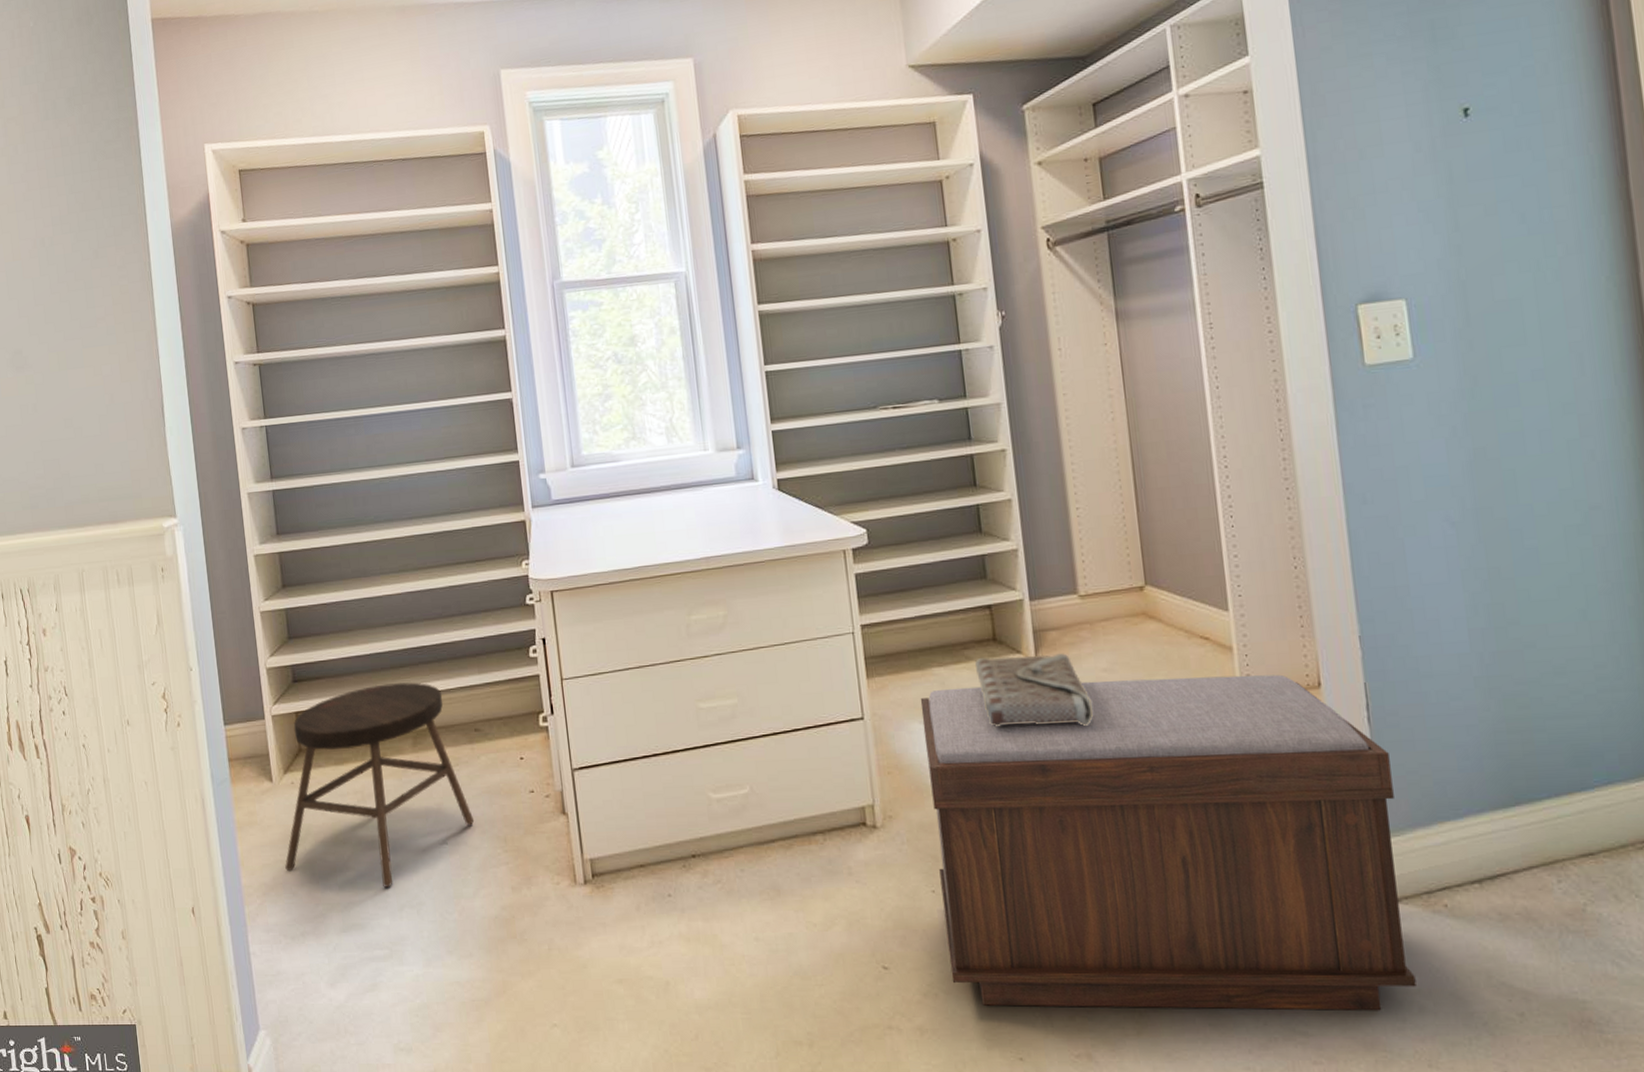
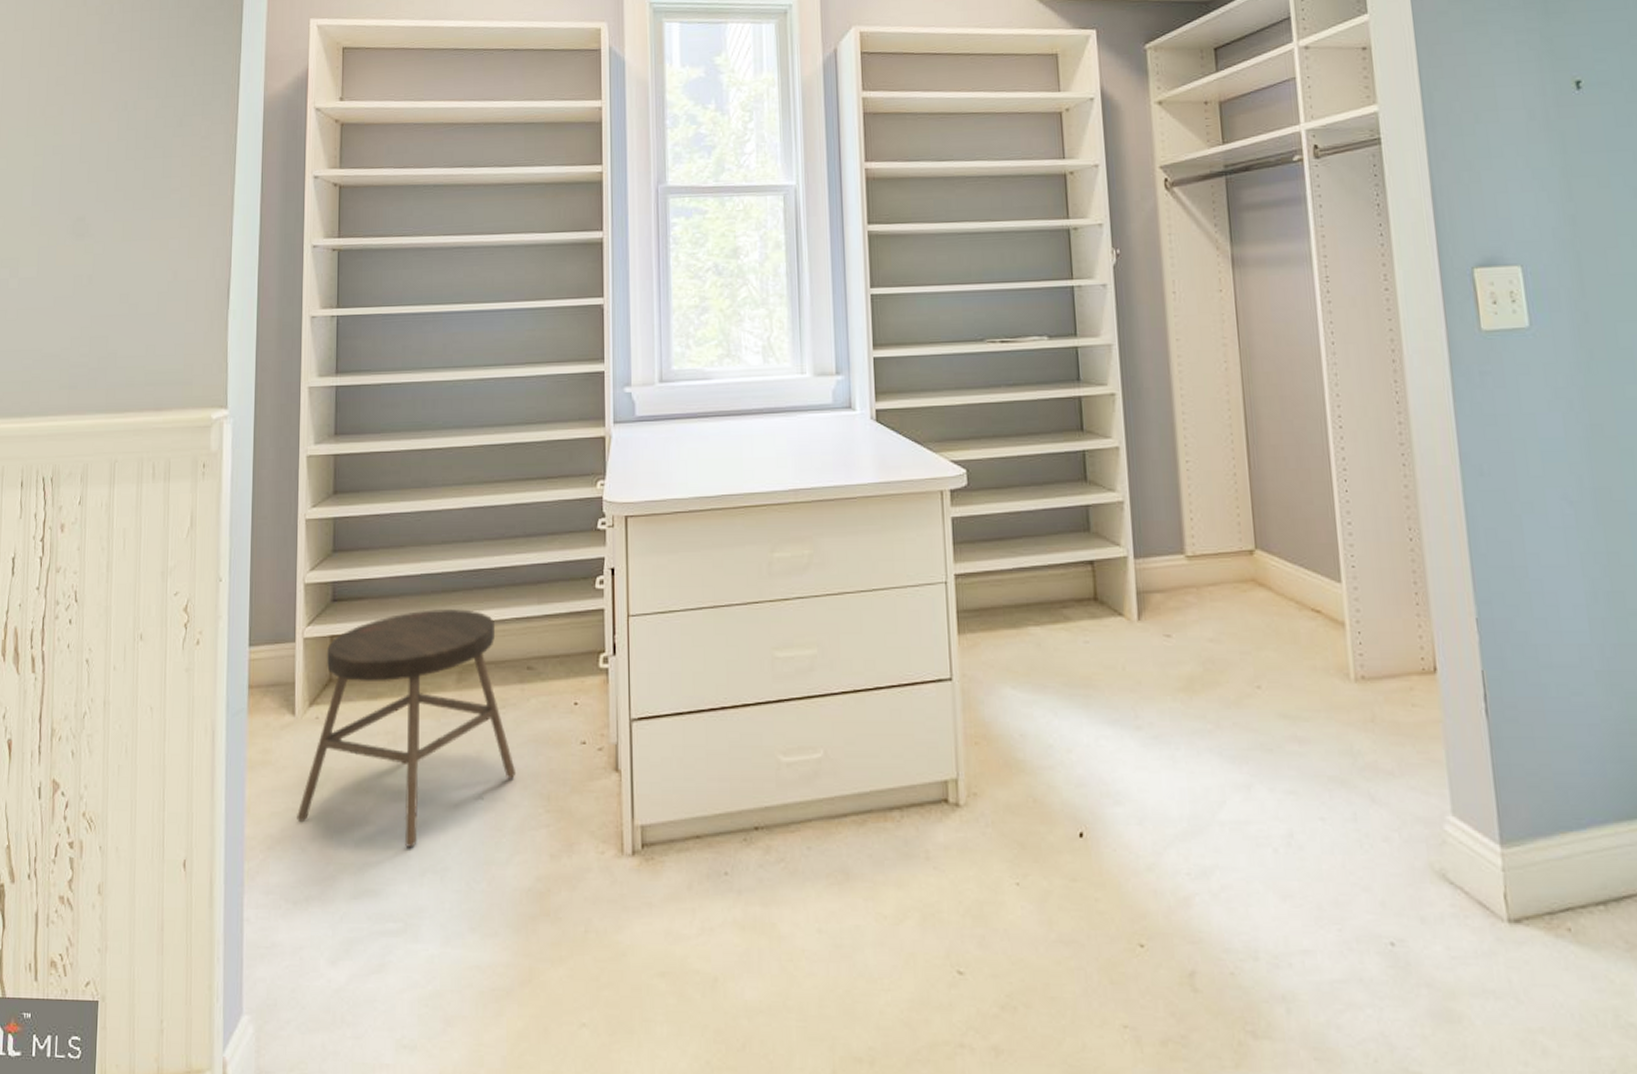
bench: present [920,674,1417,1010] -> none [1013,651,1539,1050]
clutch bag: present [975,653,1094,726] -> none [1074,618,1198,701]

